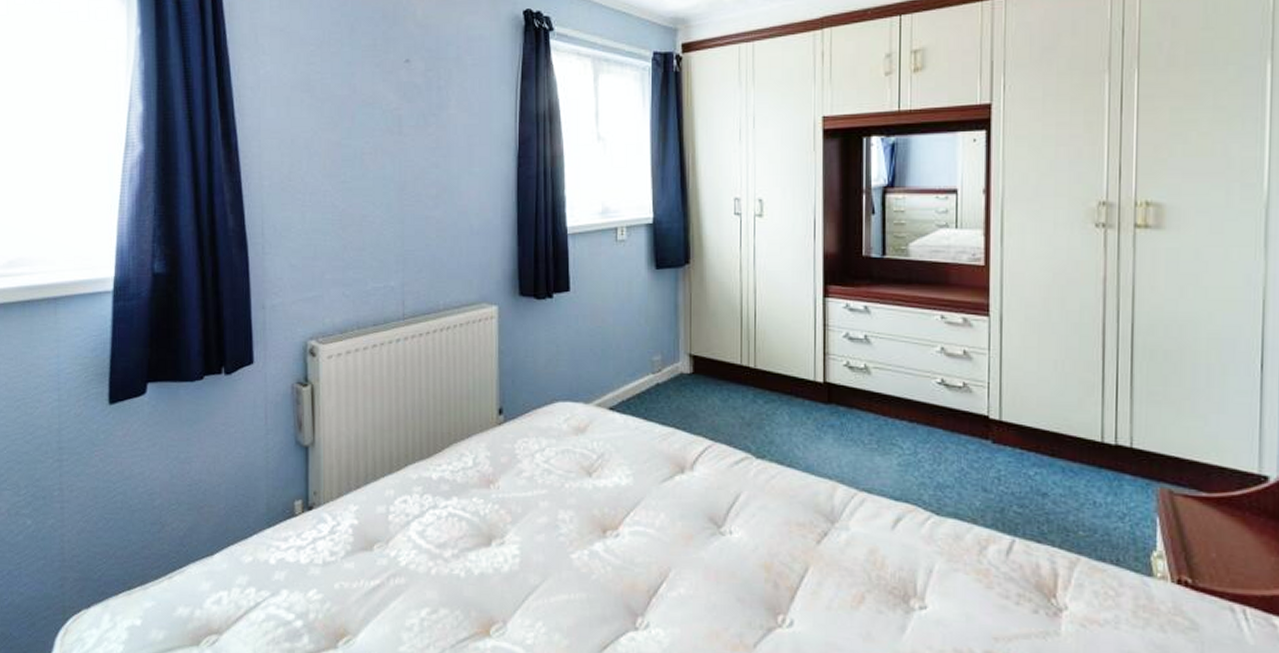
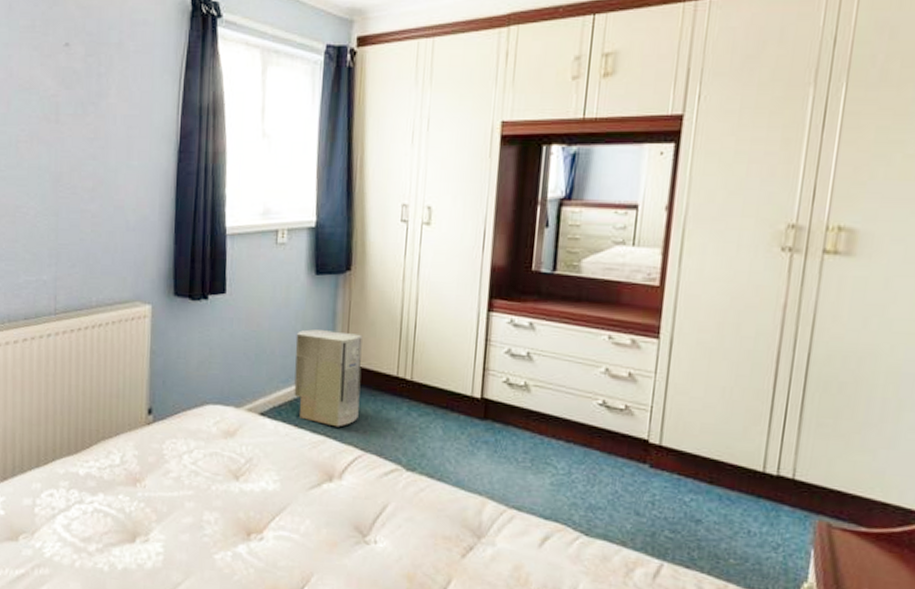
air purifier: none [640,323,706,418] -> present [294,329,363,427]

